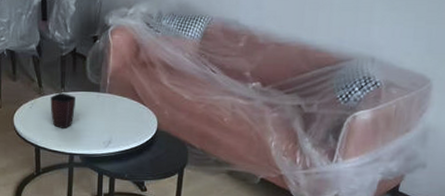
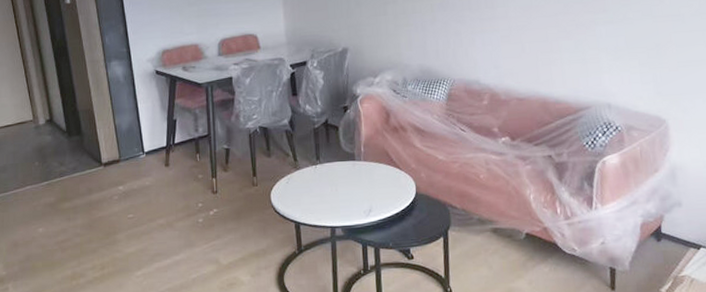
mug: present [50,93,75,128] -> none [306,165,332,201]

